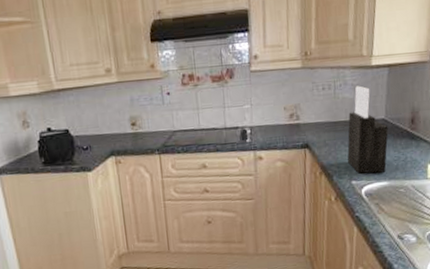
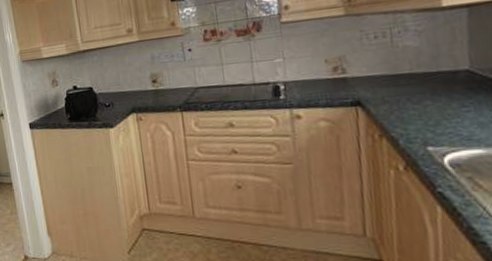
knife block: present [347,86,388,174] -> none [414,31,480,138]

